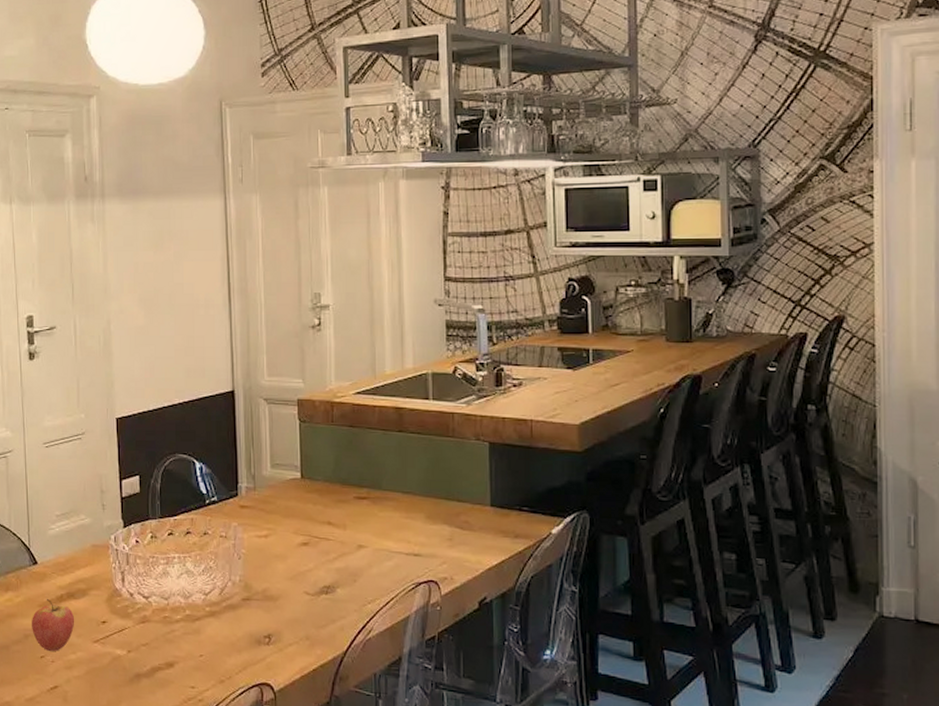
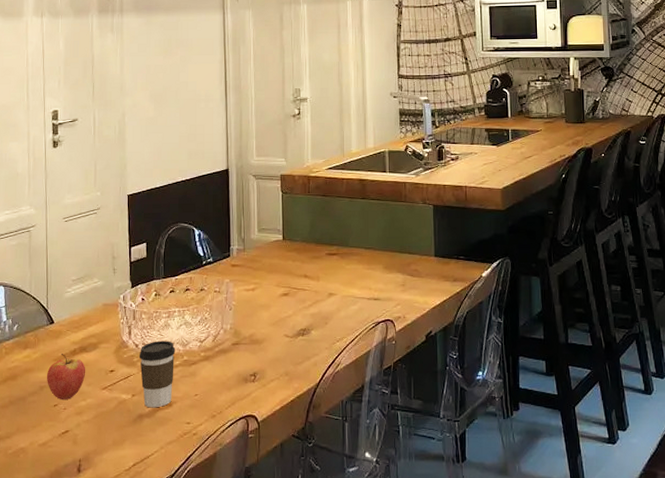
coffee cup: none [134,590,176,668] -> present [139,340,176,408]

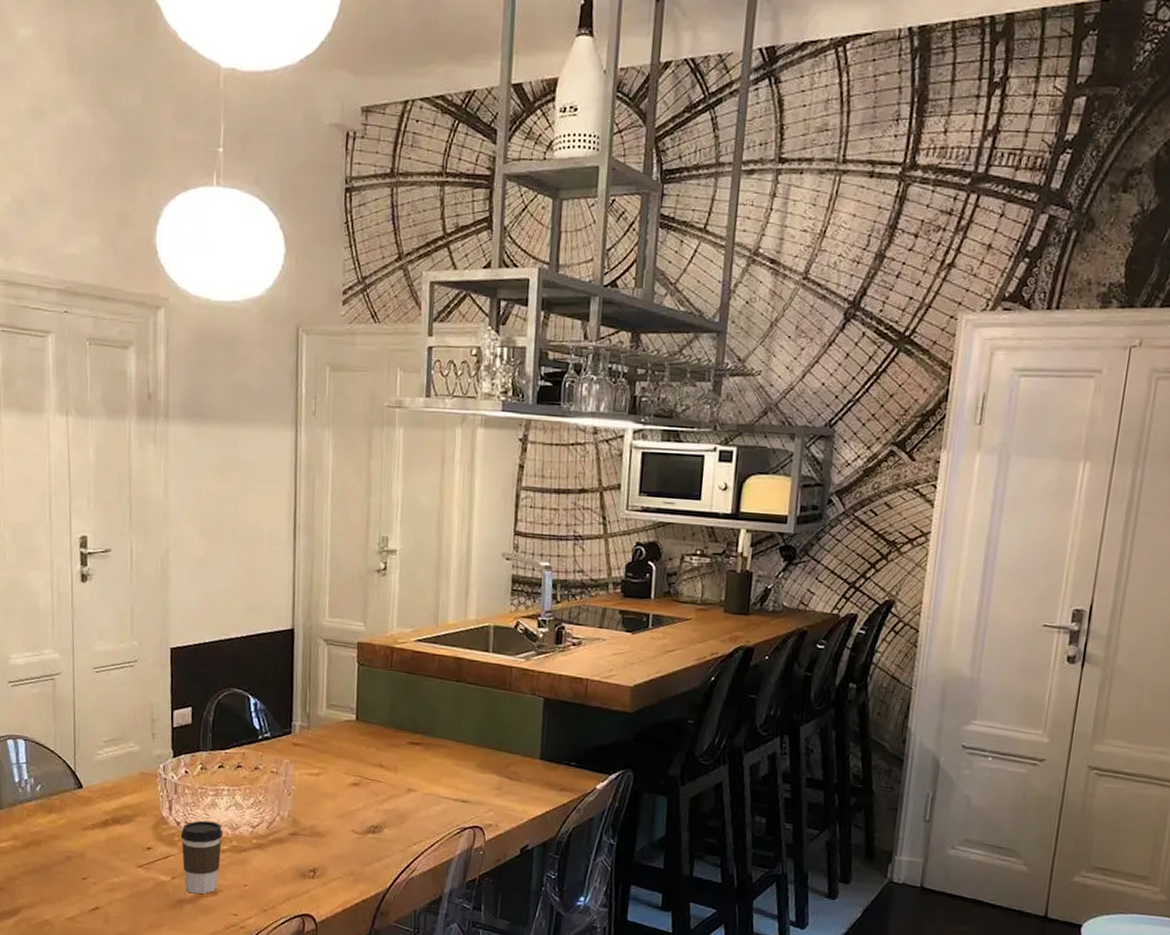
fruit: present [47,354,86,399] -> none [75,823,120,874]

